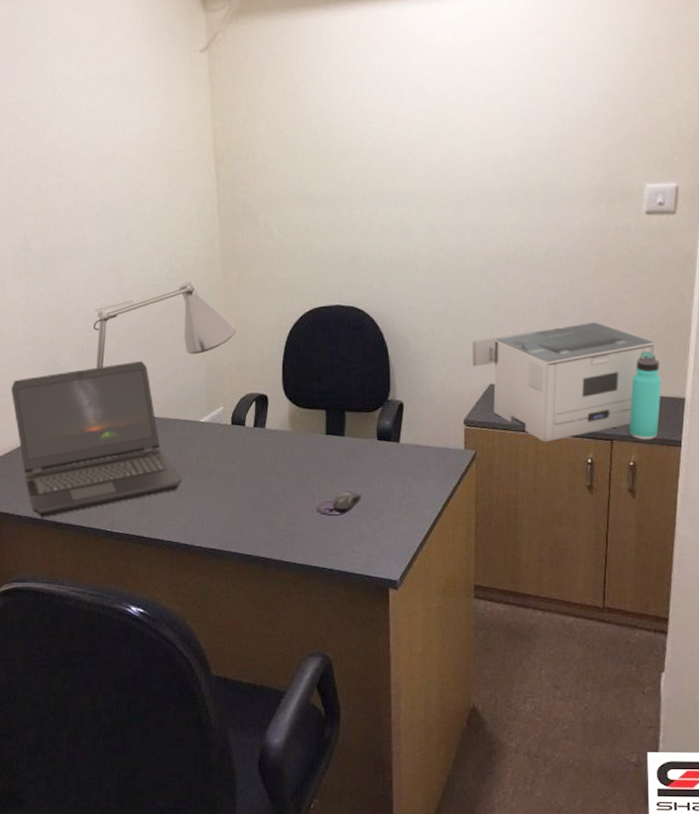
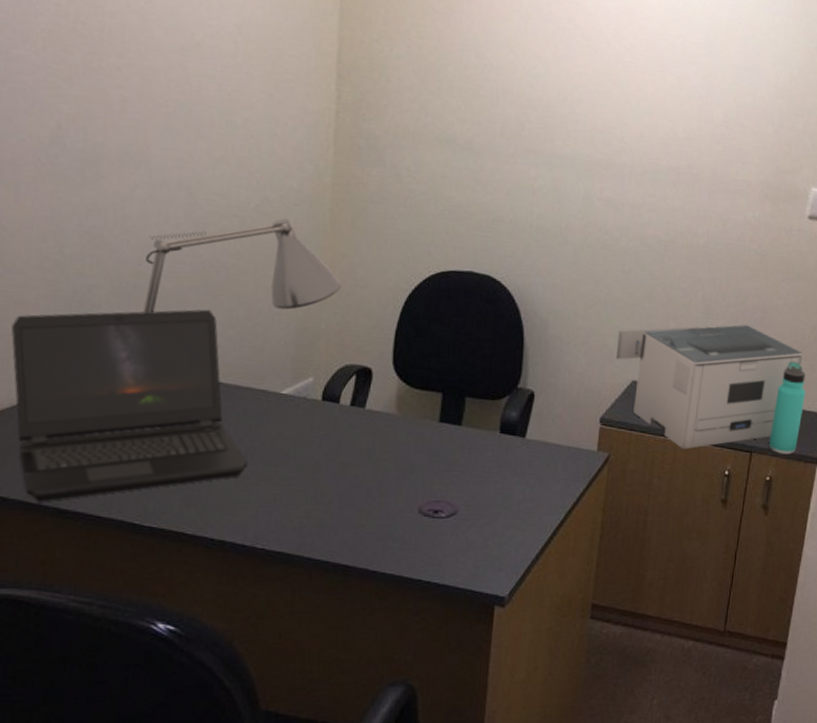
computer mouse: present [332,491,361,512] -> none [438,490,474,515]

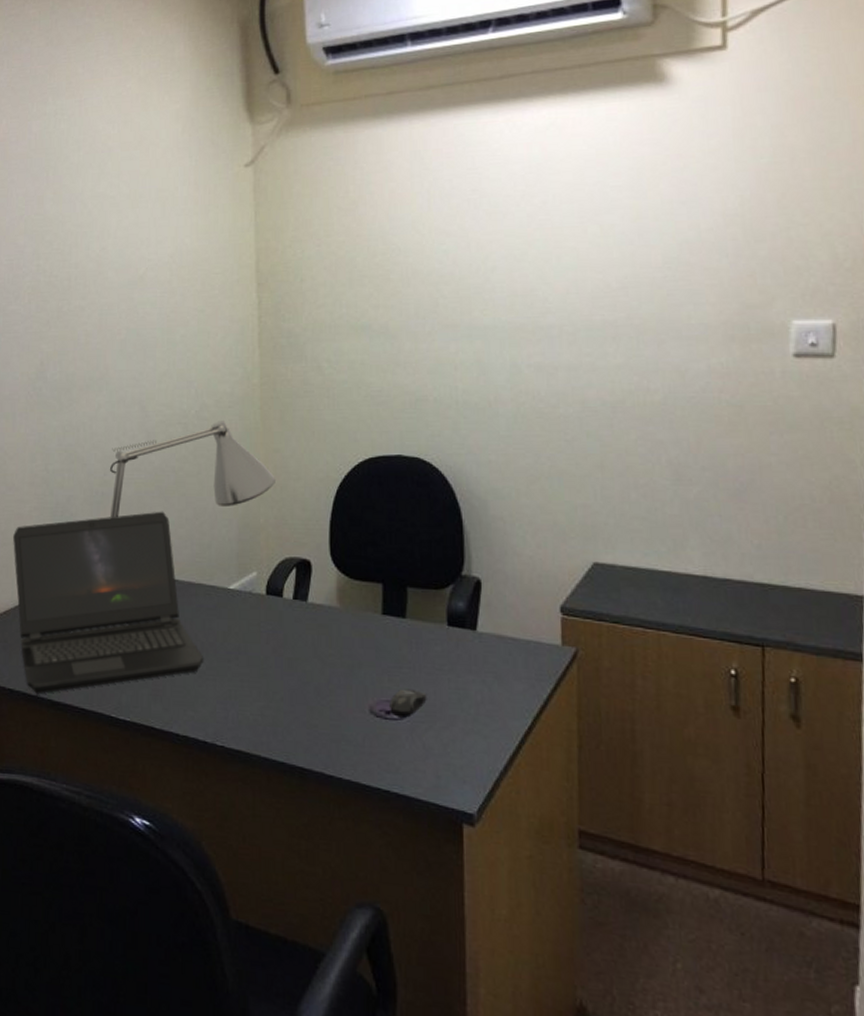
computer mouse: none [438,490,474,515] -> present [390,689,427,716]
printer: present [616,325,802,450] -> none [569,490,816,643]
thermos bottle: present [768,361,806,456] -> none [786,530,830,651]

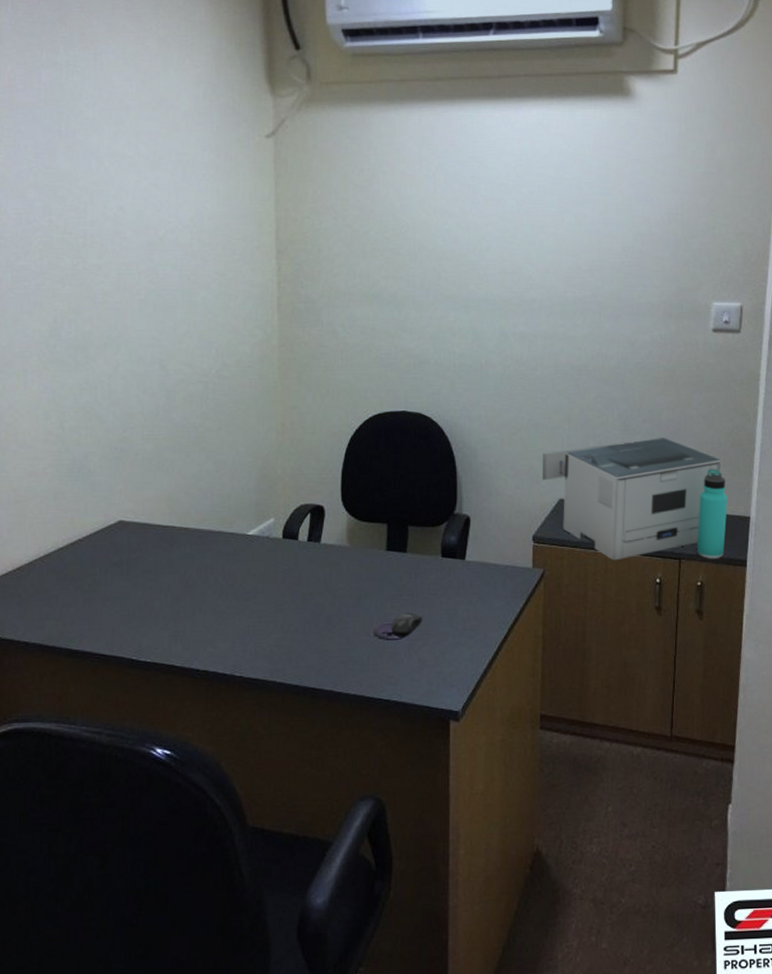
laptop computer: present [13,511,204,693] -> none [26,465,224,644]
desk lamp: present [109,421,275,518] -> none [128,380,292,473]
printer: none [569,490,816,643] -> present [542,438,721,561]
thermos bottle: none [786,530,830,651] -> present [696,468,728,561]

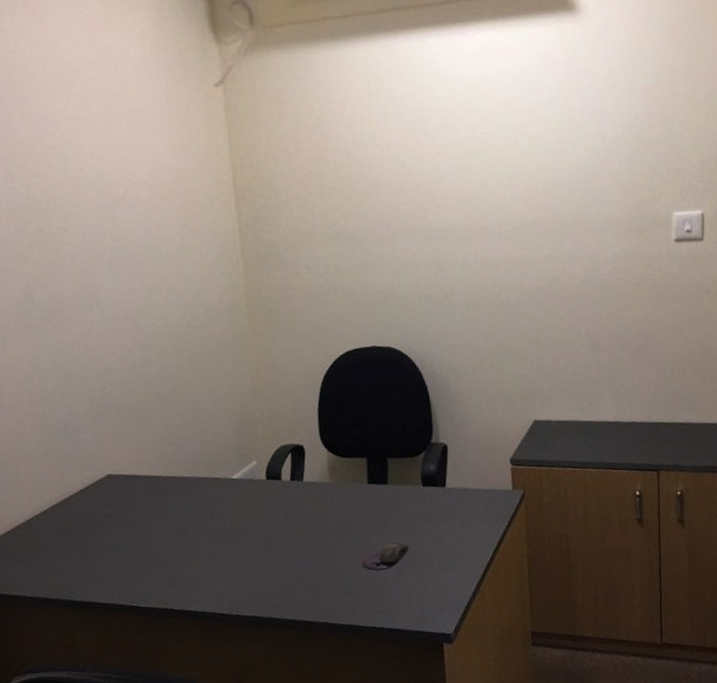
printer: present [542,438,721,561] -> none [514,352,693,477]
thermos bottle: present [696,468,728,561] -> none [673,378,703,470]

